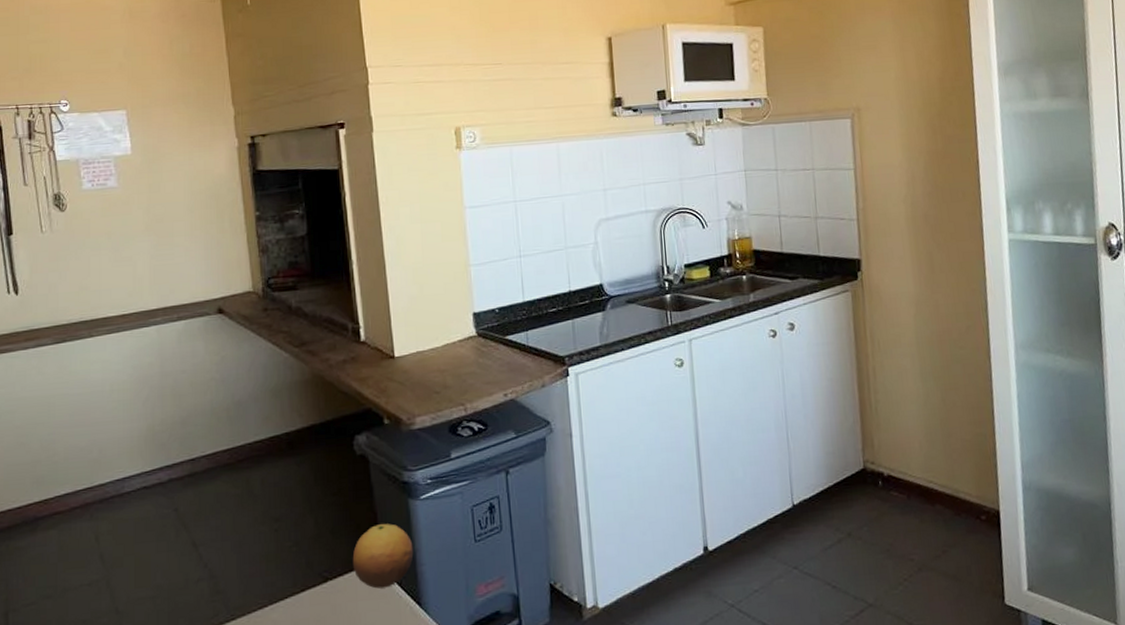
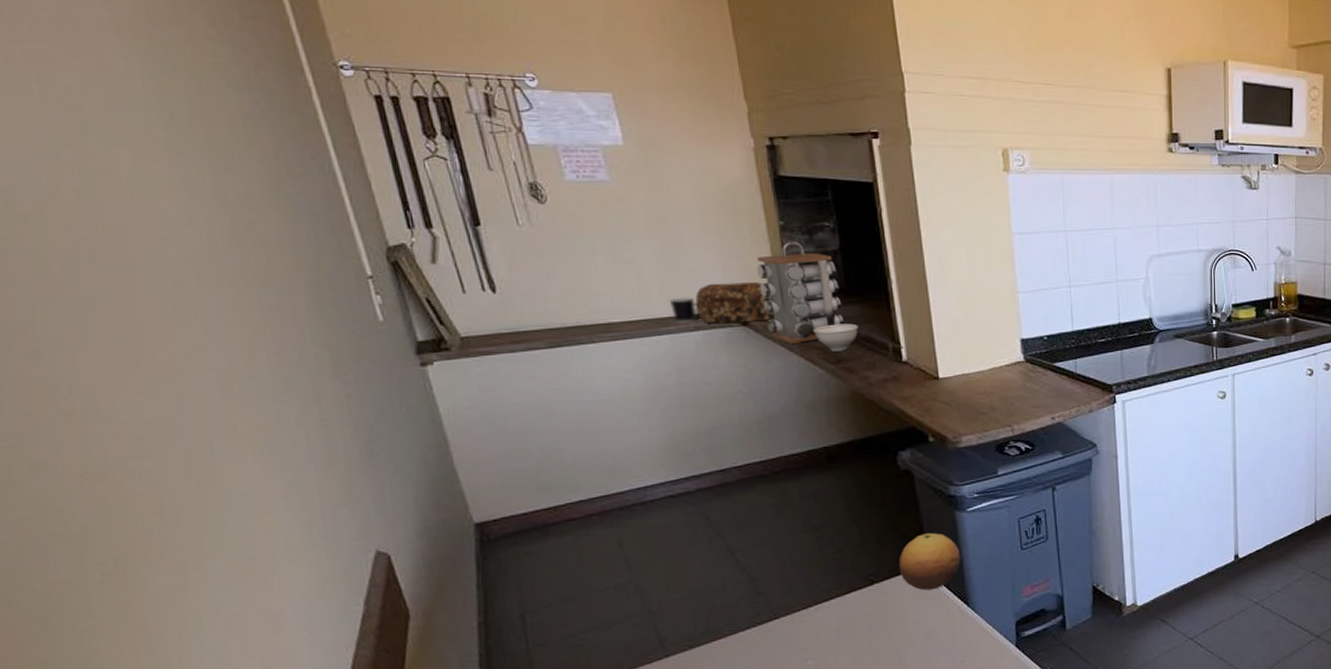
mug: none [158,288,183,315] -> present [669,297,700,324]
bread loaf: none [180,271,247,314] -> present [695,282,774,324]
spice rack: none [234,230,309,329] -> present [756,242,845,344]
bowl: none [281,306,321,335] -> present [813,323,858,352]

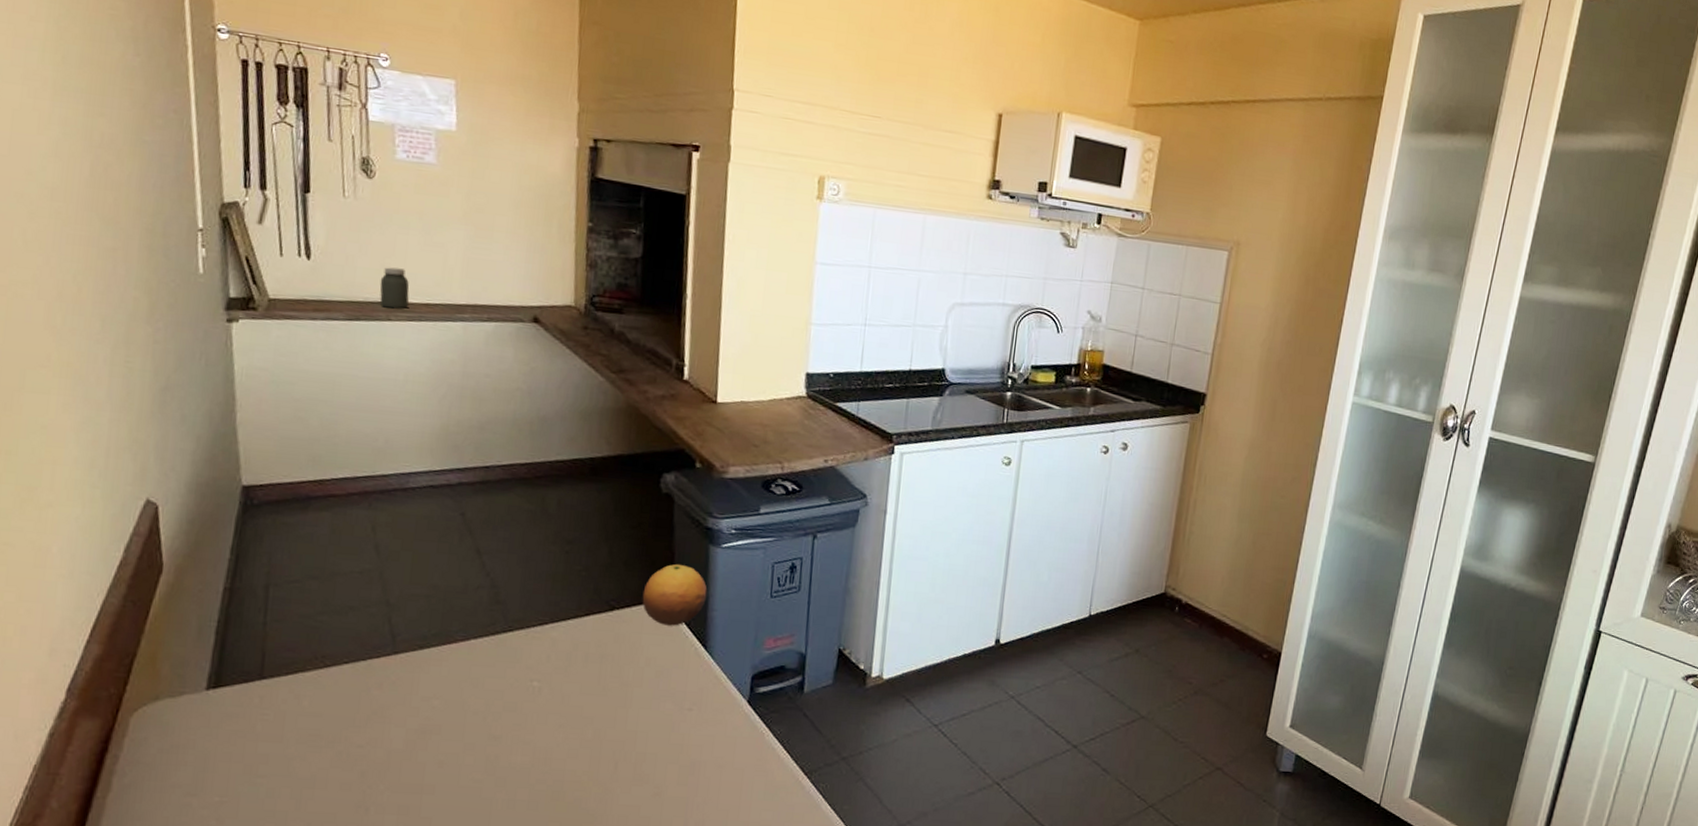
jar: none [575,290,610,332] -> present [379,267,409,310]
mug: present [669,297,700,324] -> none [468,286,496,314]
bread loaf: present [695,282,774,324] -> none [493,276,567,322]
spice rack: present [756,242,845,344] -> none [557,244,635,348]
bowl: present [813,323,858,352] -> none [601,332,646,362]

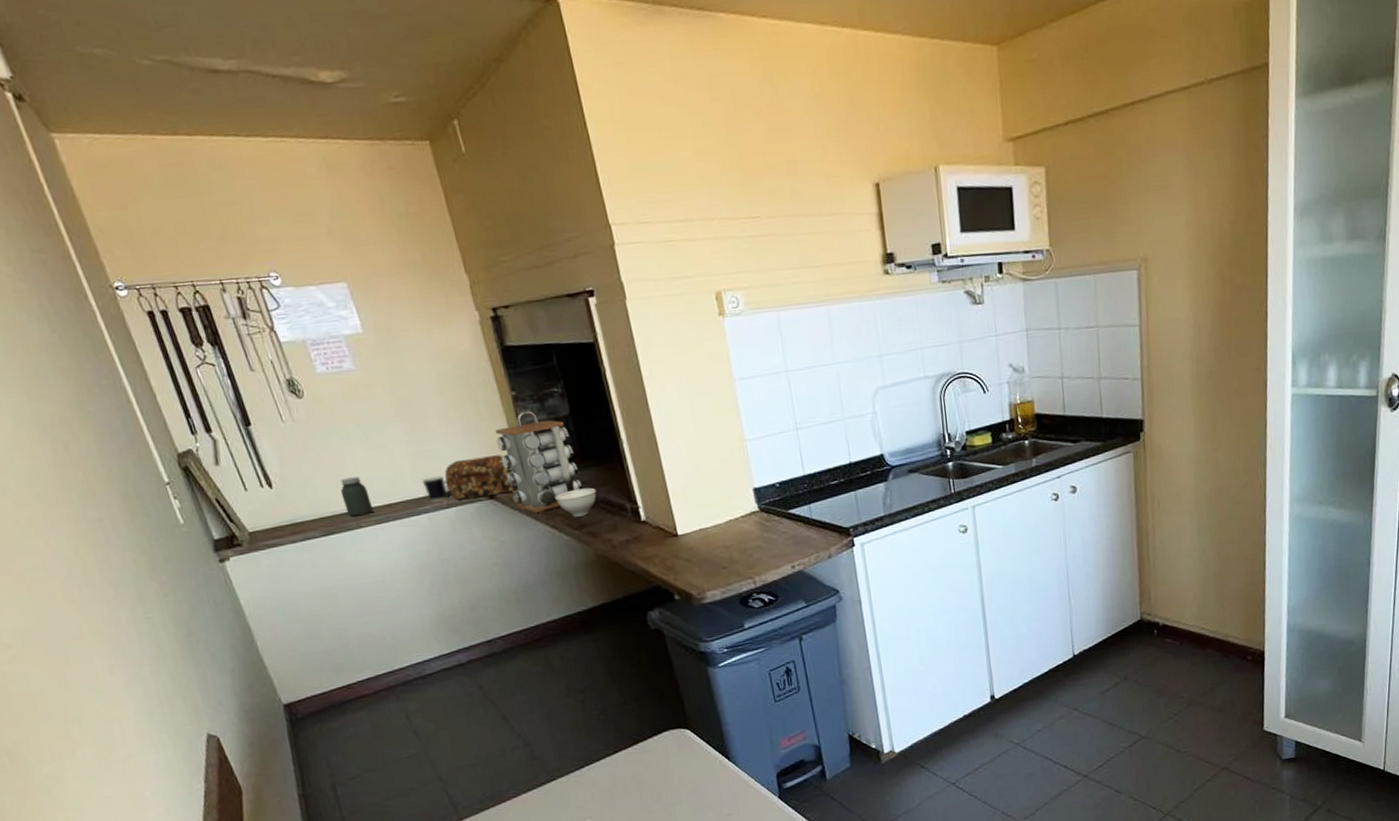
mug: none [468,286,496,314] -> present [421,475,451,503]
bread loaf: none [493,276,567,322] -> present [444,455,518,501]
spice rack: none [557,244,635,348] -> present [495,411,583,513]
bowl: none [601,332,646,362] -> present [555,487,597,517]
fruit: present [642,564,708,626] -> none [659,690,718,747]

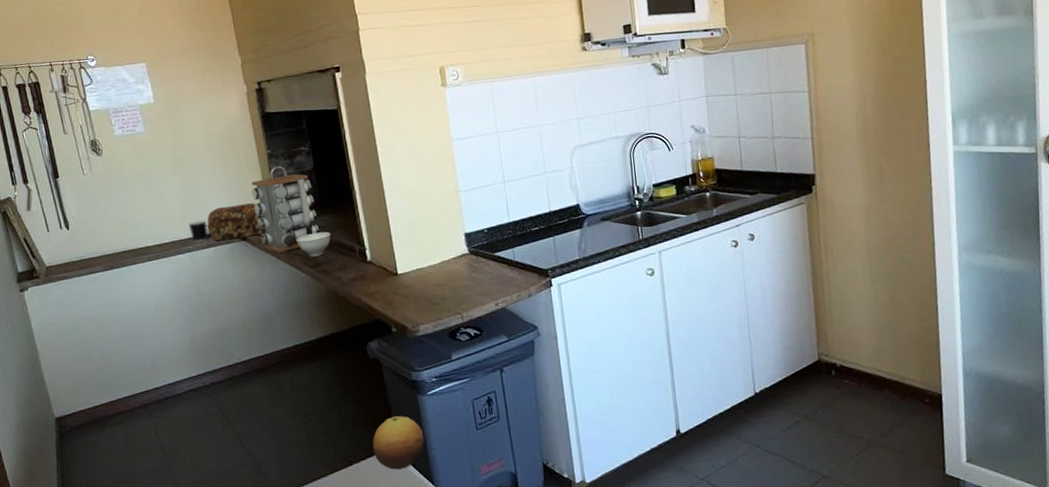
jar: present [340,476,373,518] -> none [122,220,147,256]
fruit: none [659,690,718,747] -> present [372,416,425,470]

